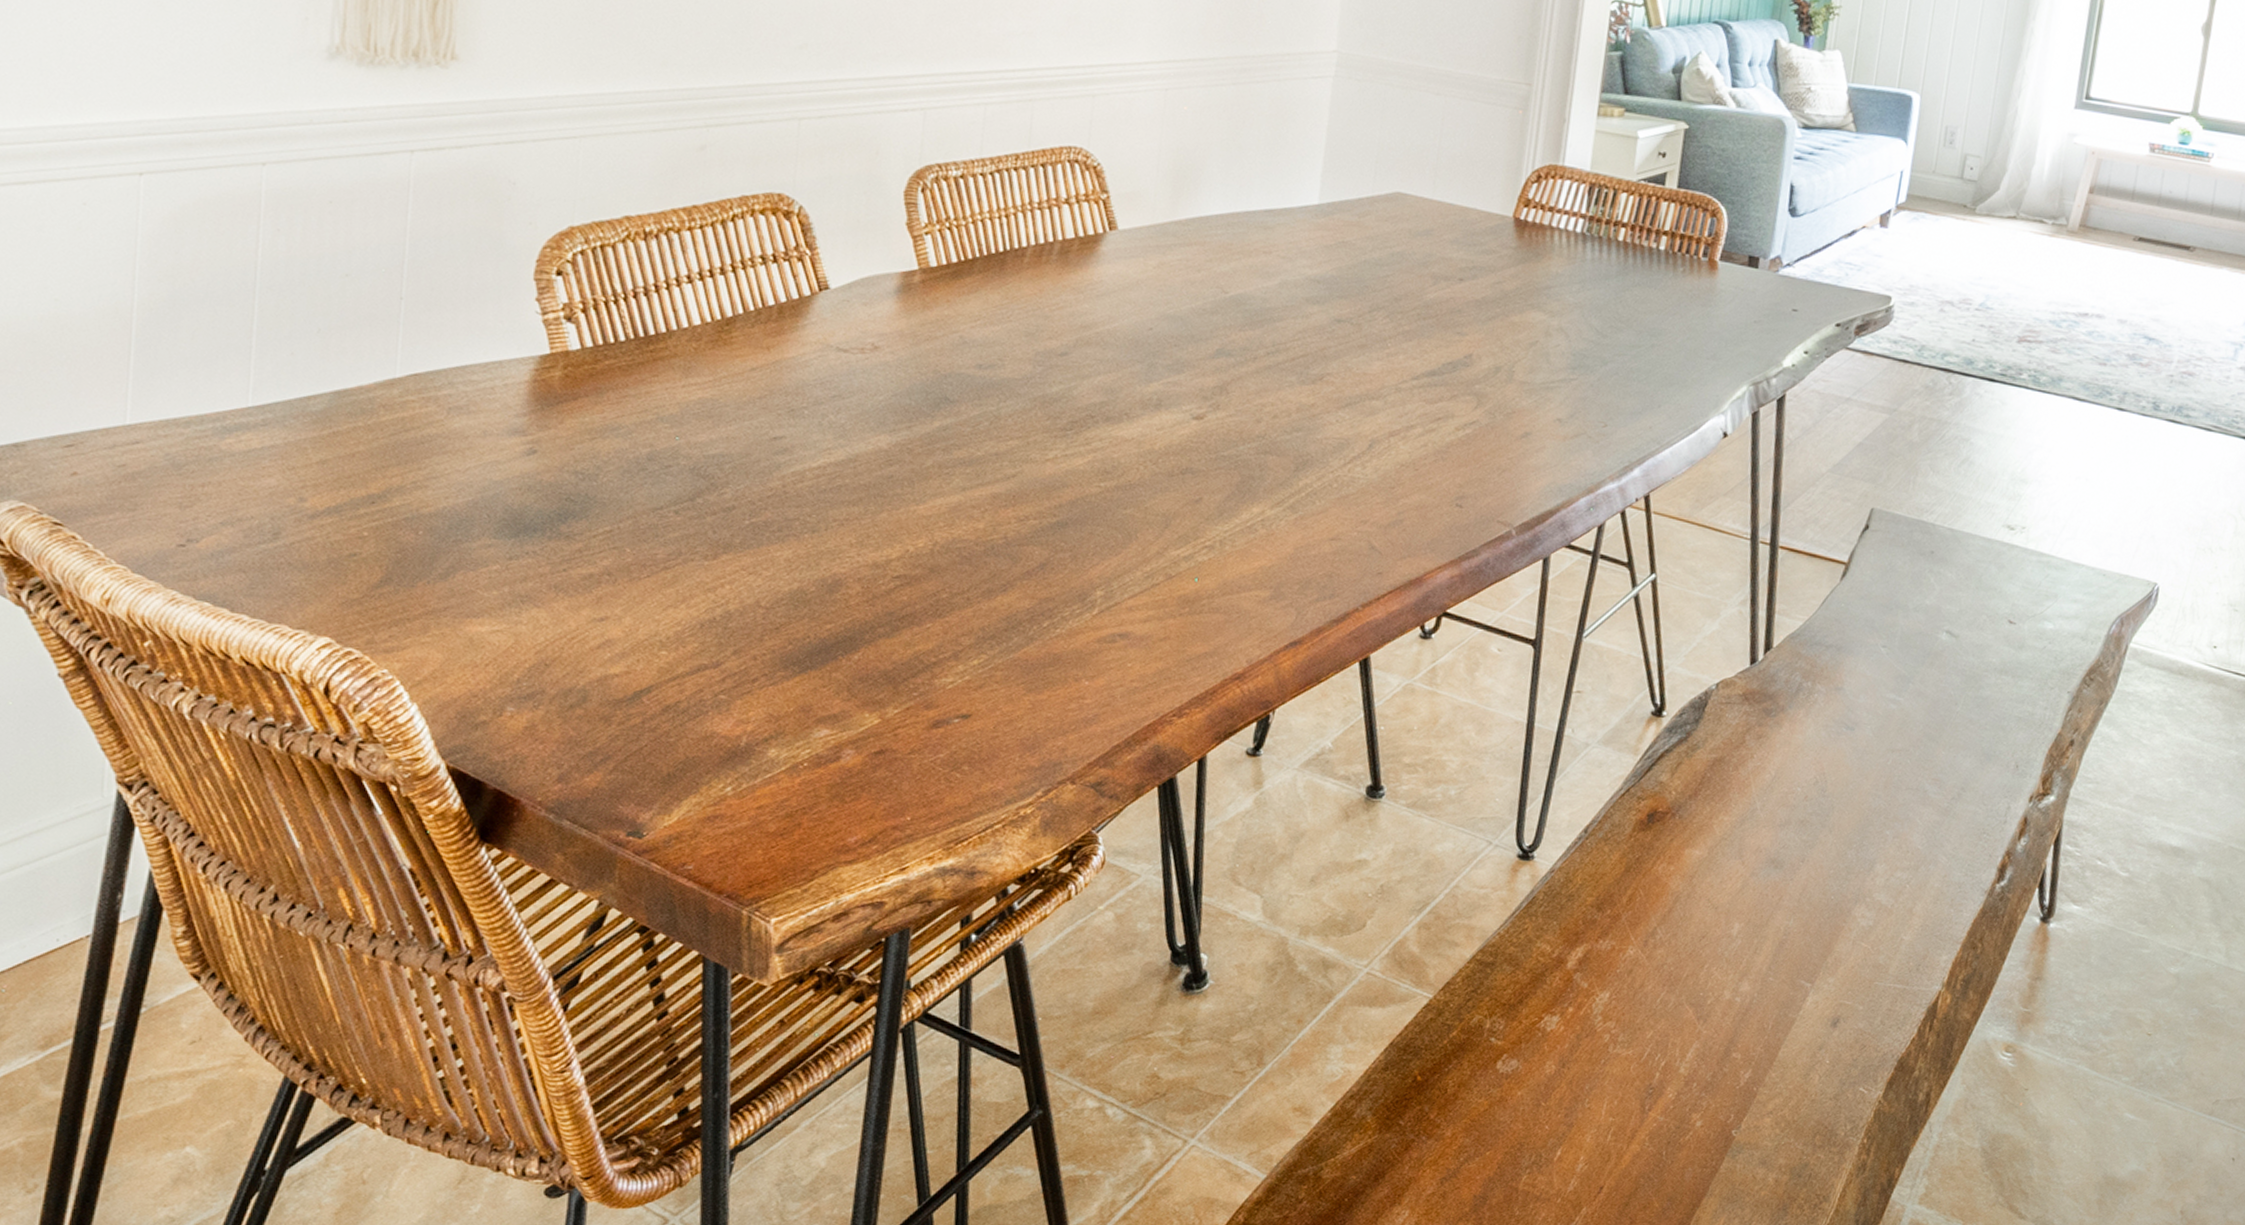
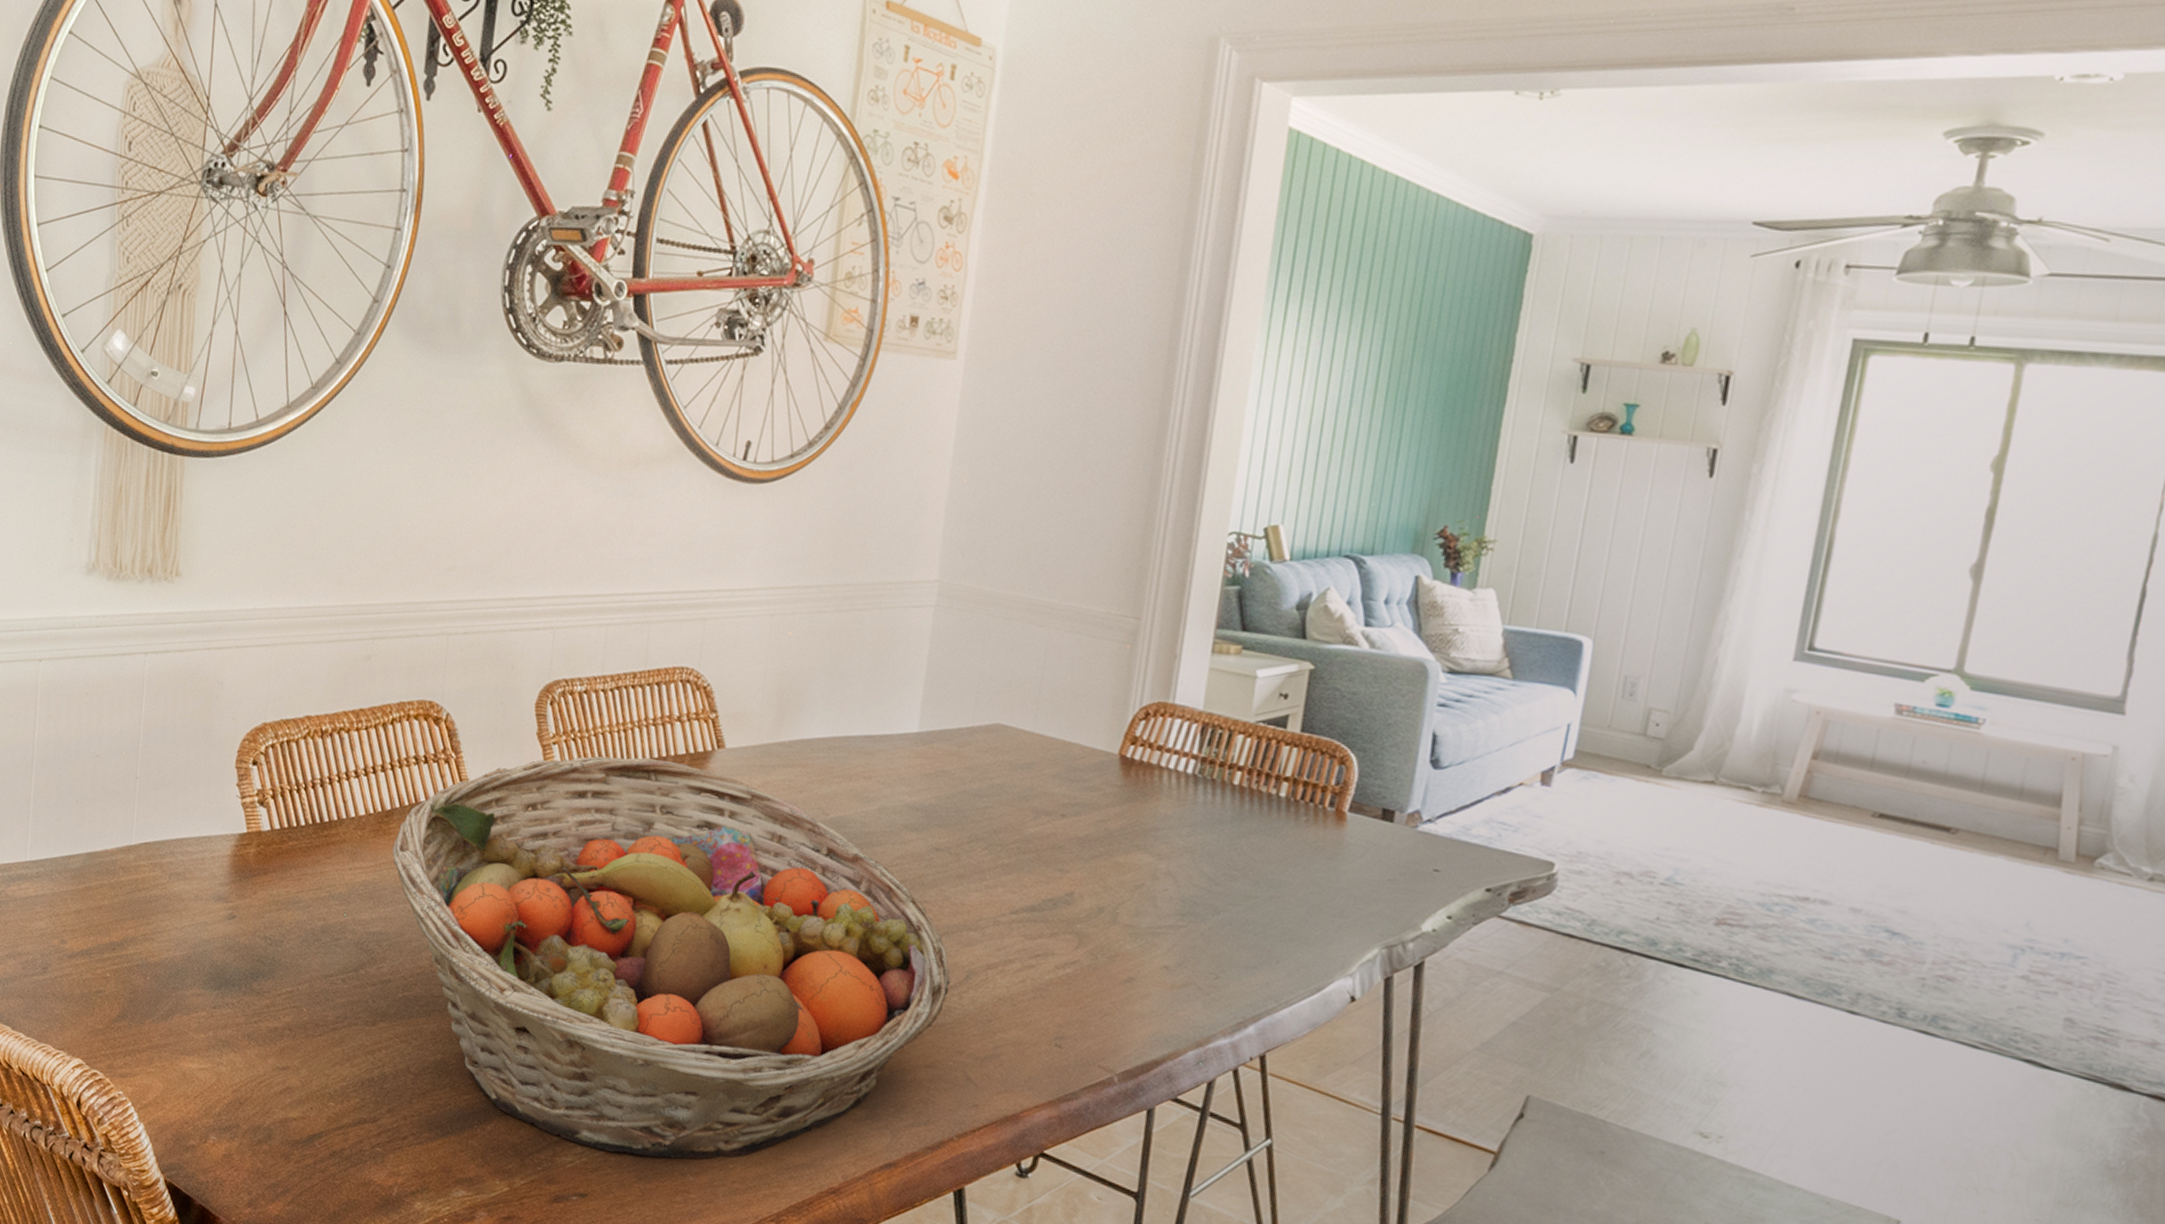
fruit basket: none [734,243,1353,667] -> present [392,756,950,1160]

